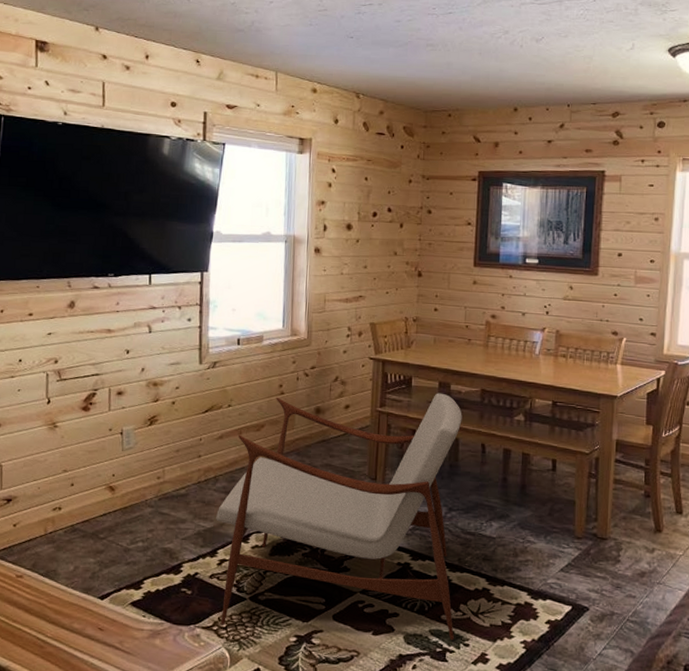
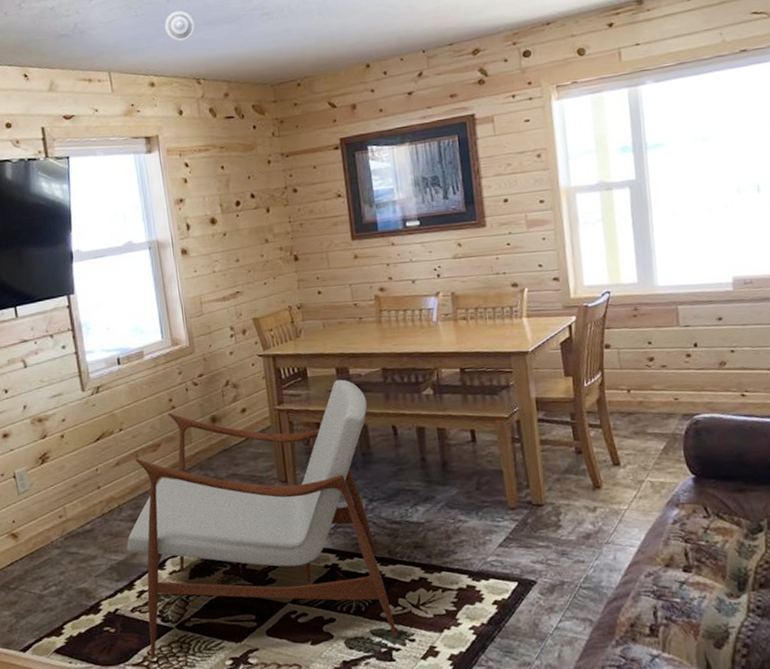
smoke detector: none [335,27,364,56] -> present [164,10,195,42]

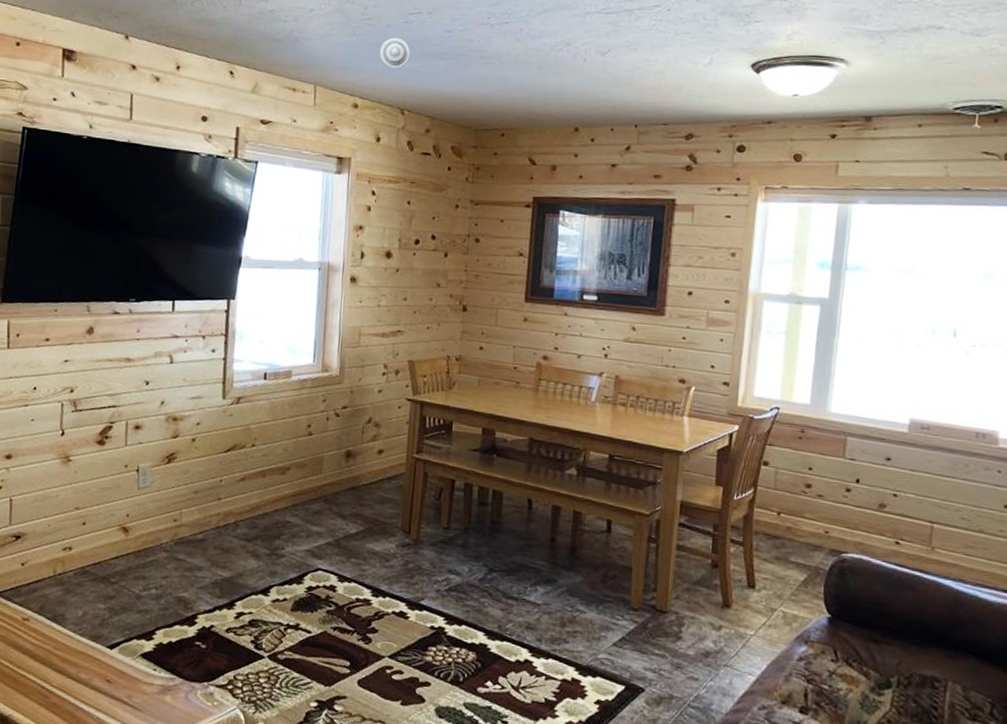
armchair: present [127,379,398,659] -> none [235,437,508,716]

